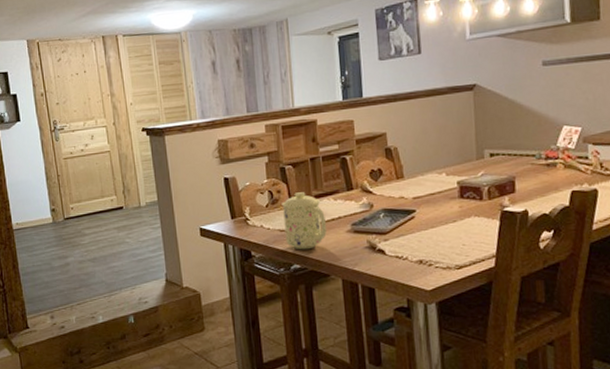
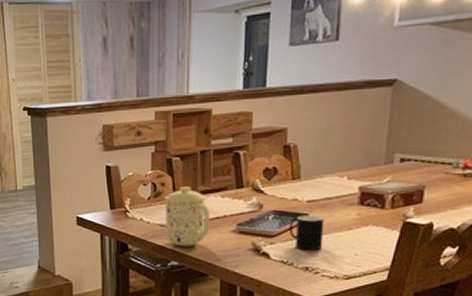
cup: none [399,210,432,245] -> present [289,215,325,251]

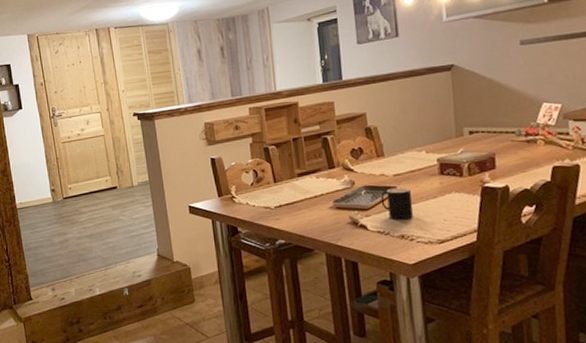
mug: present [164,187,211,247] -> none [266,171,310,226]

